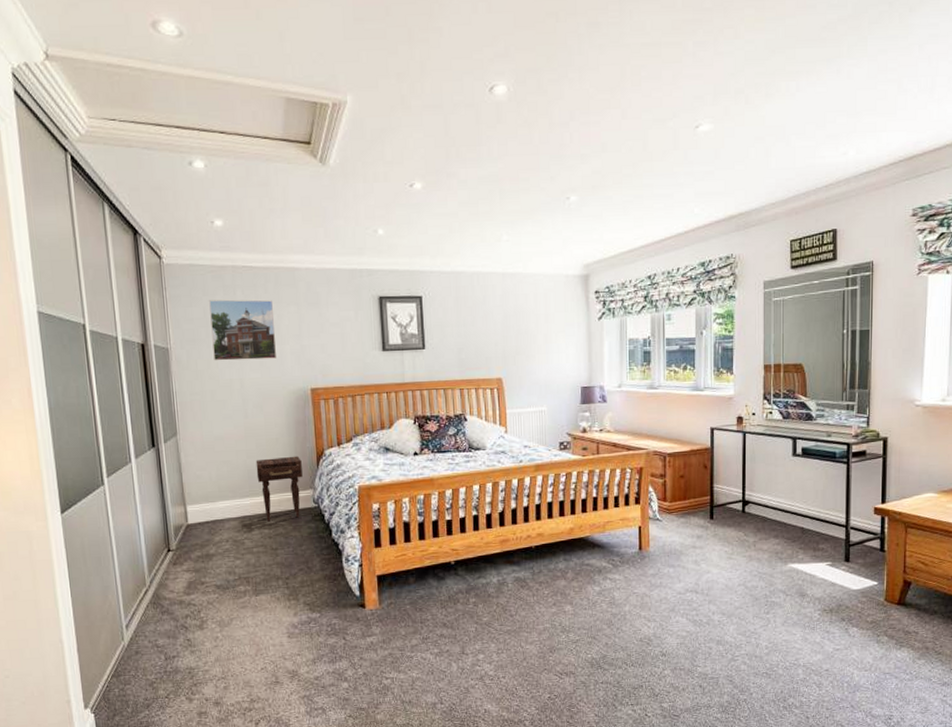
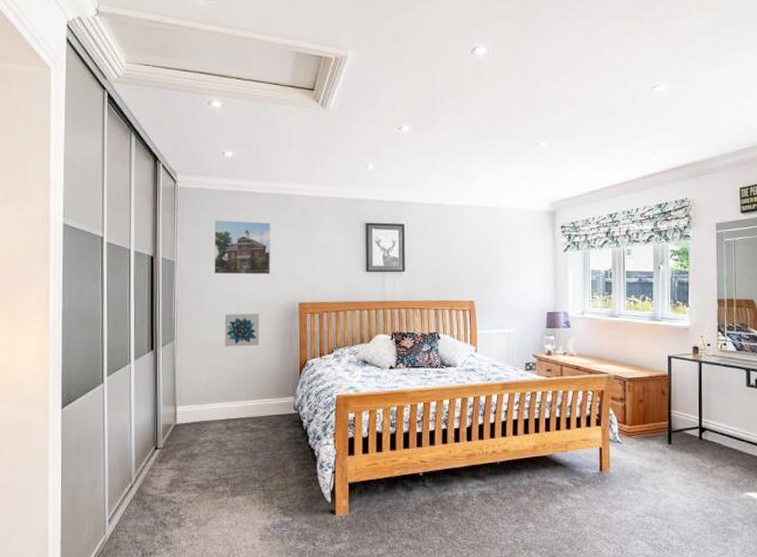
wall art: none [229,401,270,440] -> present [224,313,259,347]
nightstand: present [255,456,303,522] -> none [243,364,286,425]

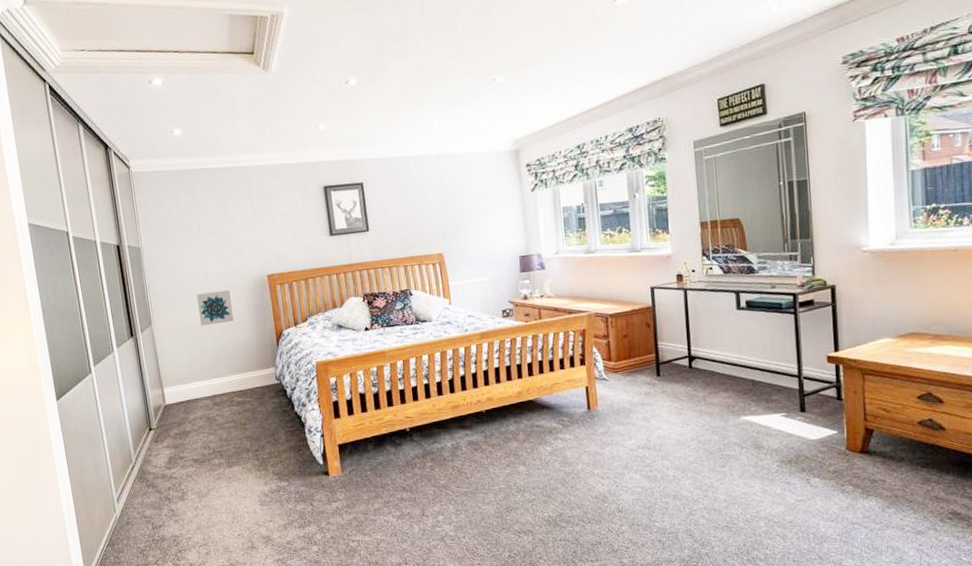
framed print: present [214,220,271,274] -> none [173,197,236,256]

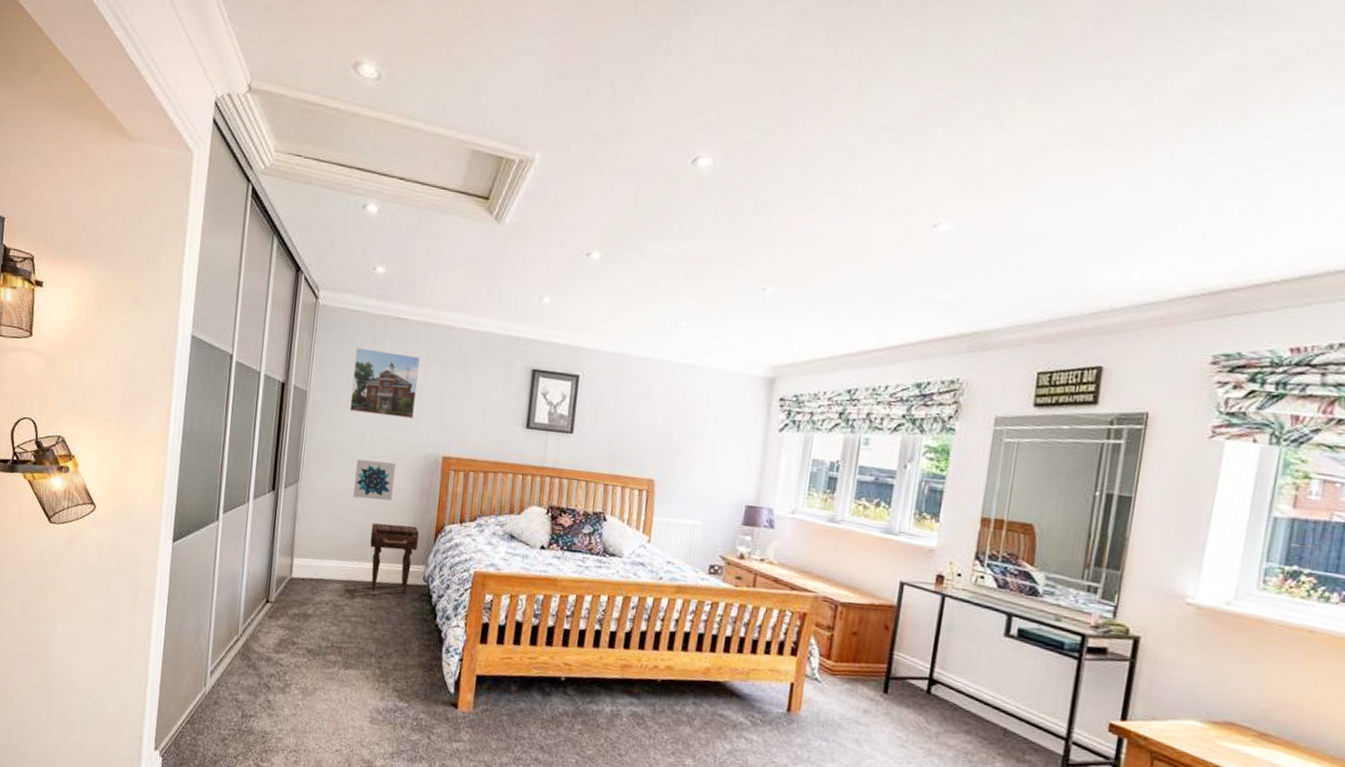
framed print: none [173,197,236,256] -> present [350,348,420,419]
nightstand: none [222,337,265,399] -> present [369,523,419,594]

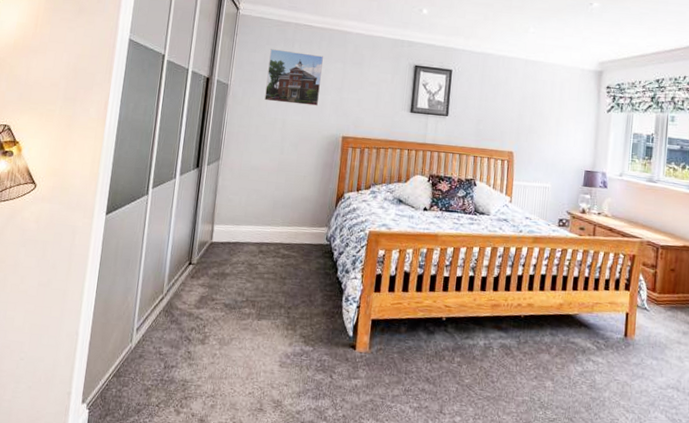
wall art: present [353,459,396,501] -> none [267,140,303,174]
nightstand: present [369,523,419,594] -> none [280,193,323,252]

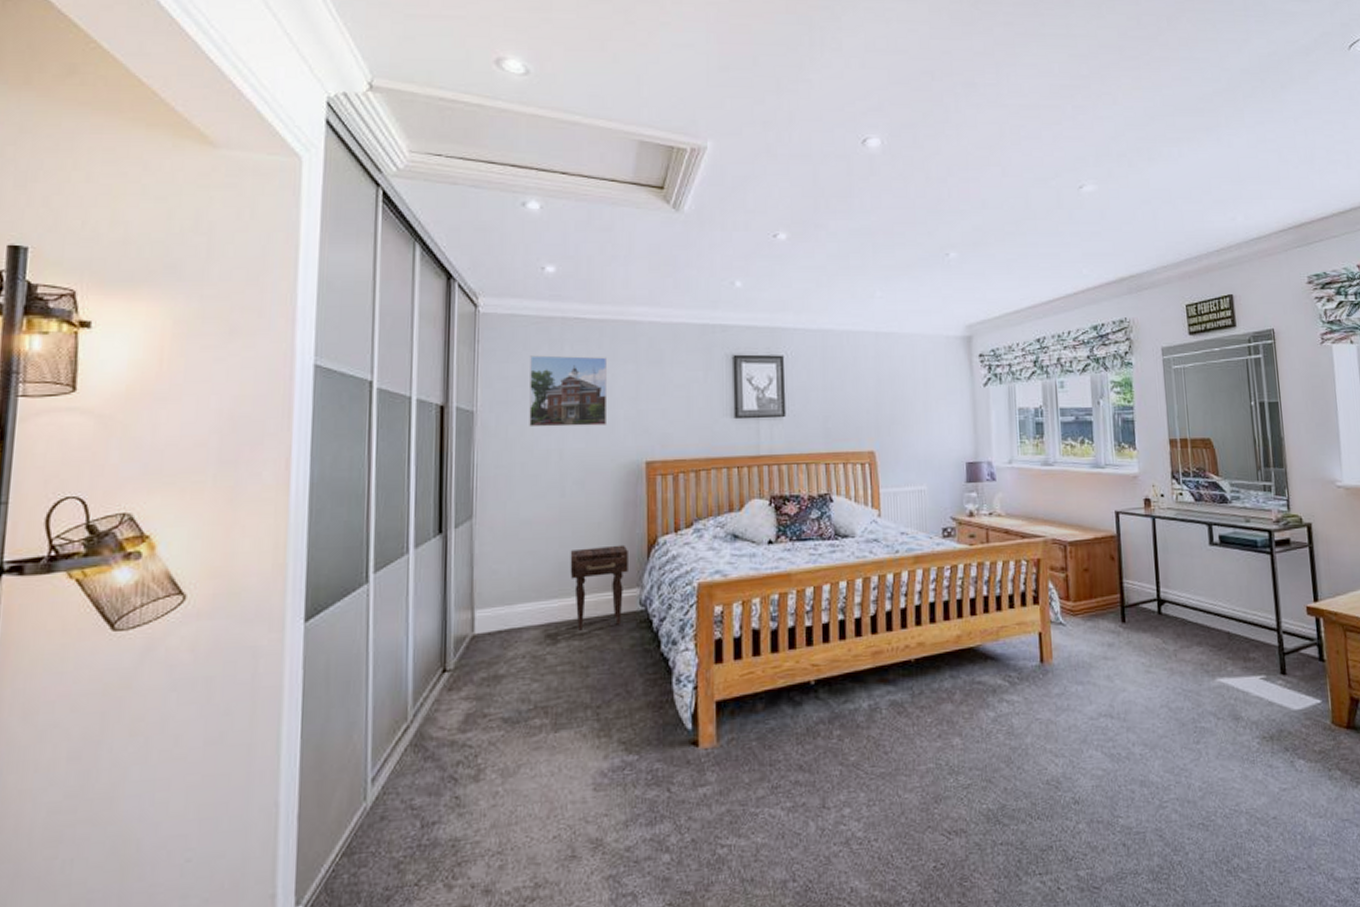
nightstand: none [280,193,323,252] -> present [570,544,628,631]

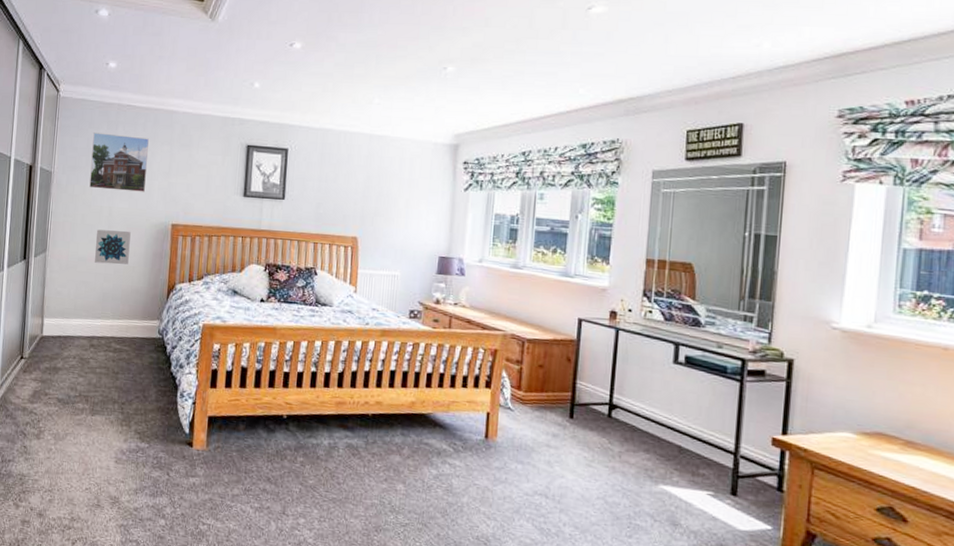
wall art: none [543,477,591,524] -> present [95,229,131,265]
nightstand: present [570,544,628,631] -> none [110,284,153,346]

